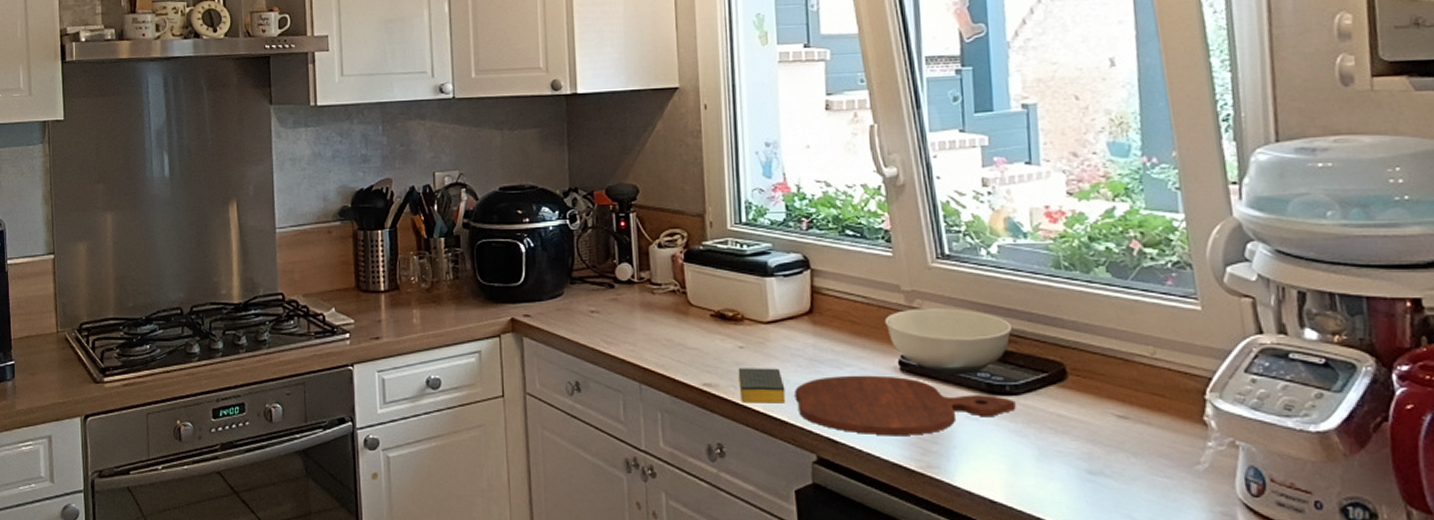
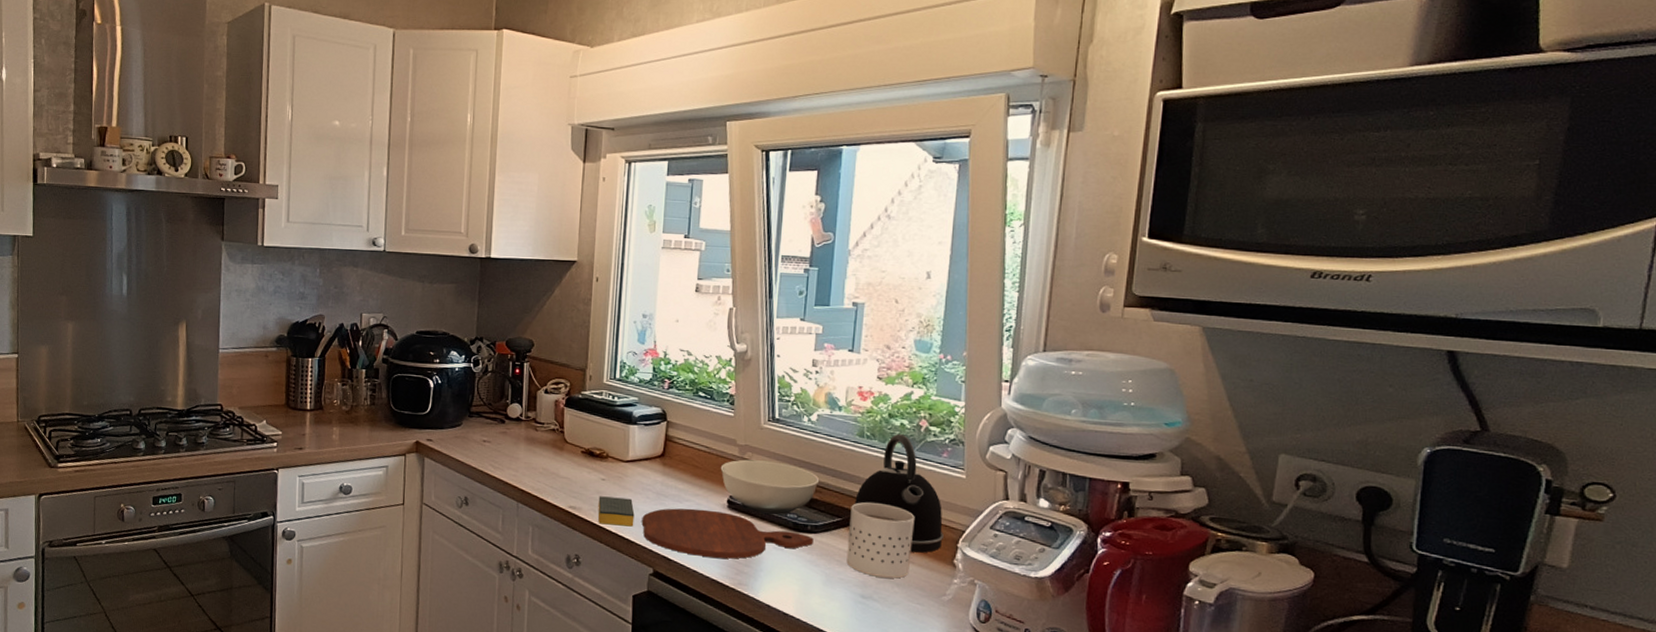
mug: none [1057,349,1147,446] -> present [846,502,915,579]
kettle: none [1059,261,1186,410] -> present [850,434,945,553]

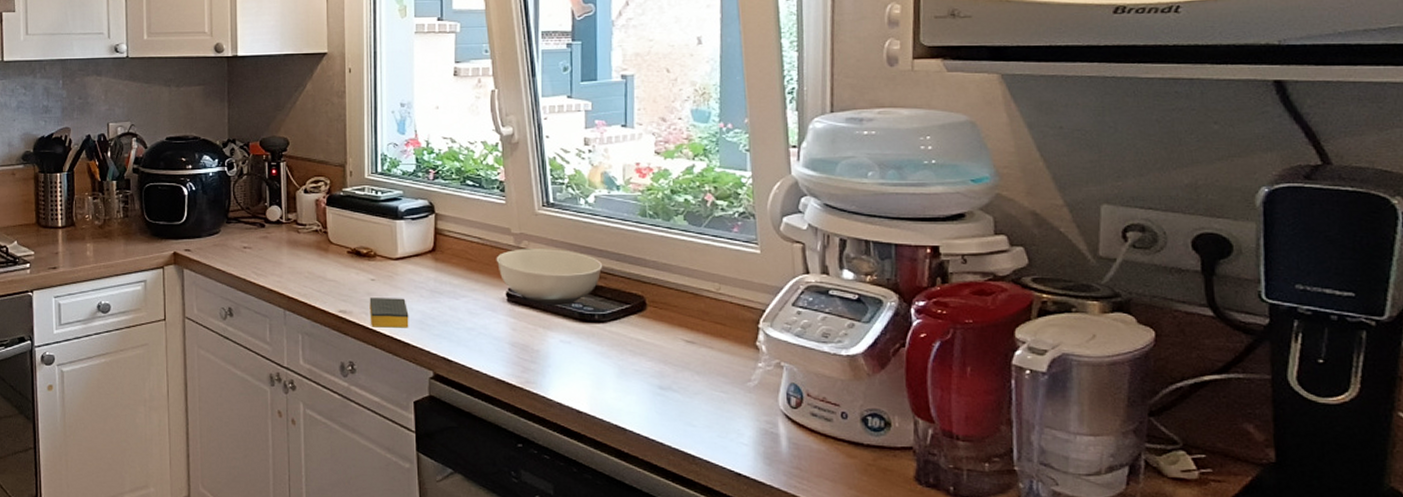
cutting board: present [641,508,814,559] -> none [417,304,602,356]
mug: present [846,502,915,579] -> none [639,285,710,366]
kettle: present [850,434,945,553] -> none [640,211,744,336]

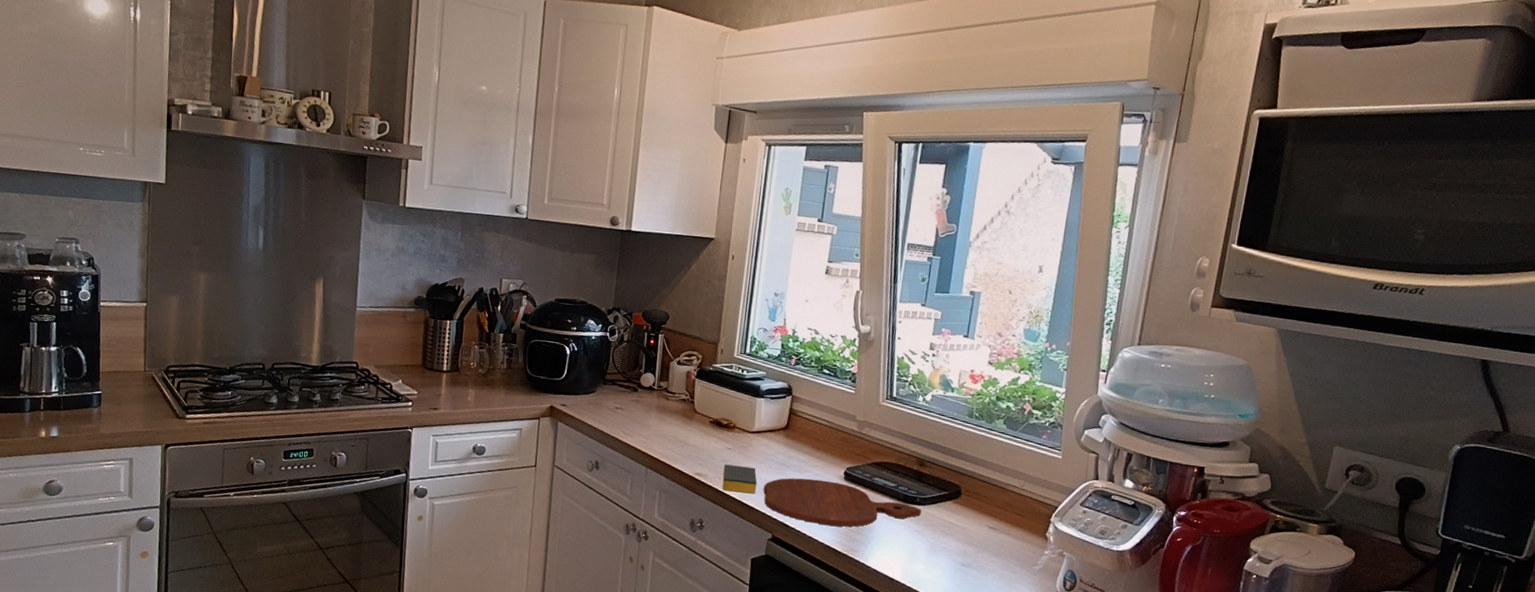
cutting board: none [417,304,602,356] -> present [763,478,921,527]
bowl: present [496,249,603,306] -> none [839,434,930,488]

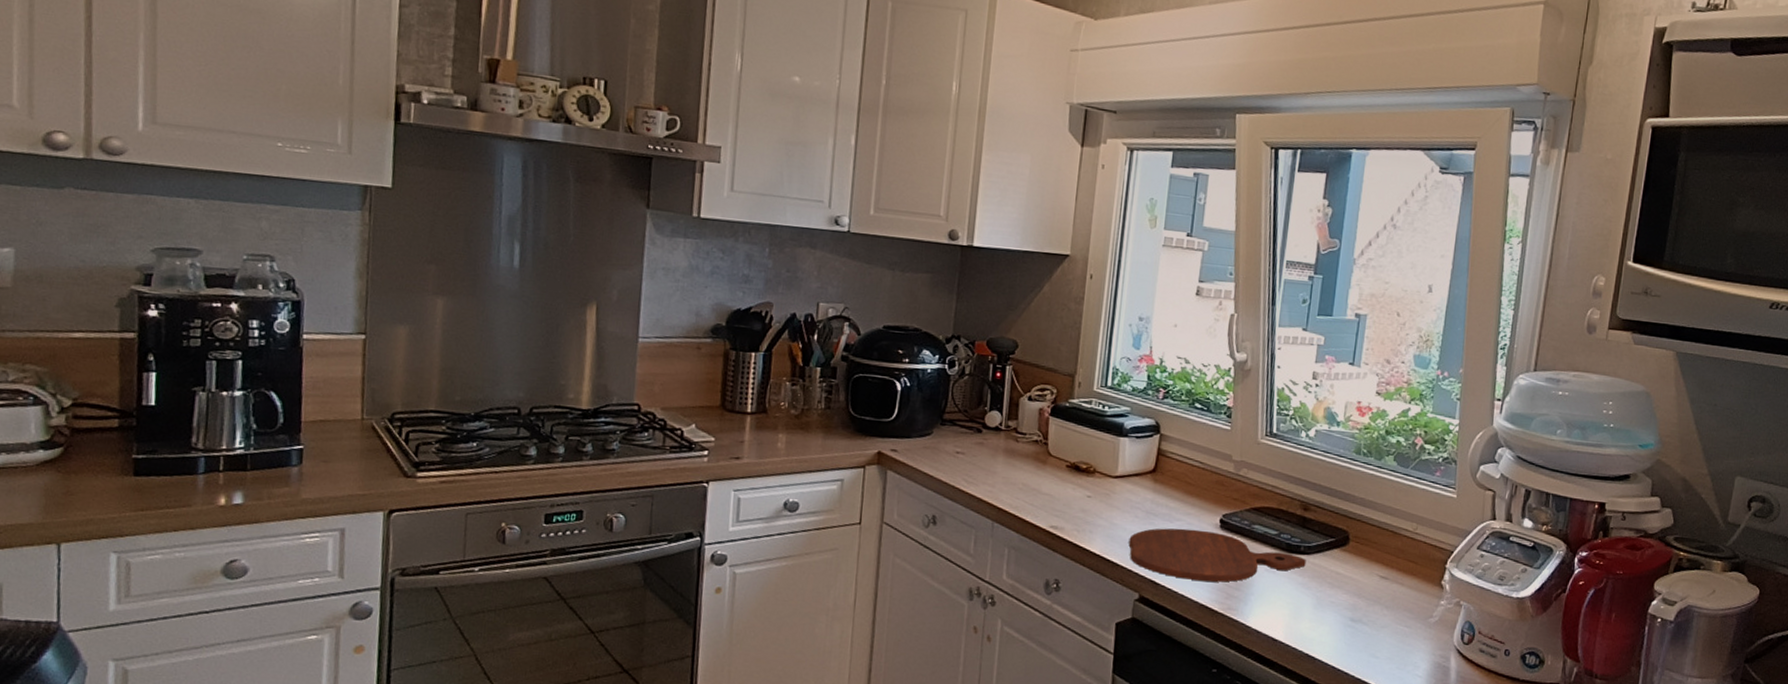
sponge: present [722,464,757,494] -> none [1082,515,1122,548]

